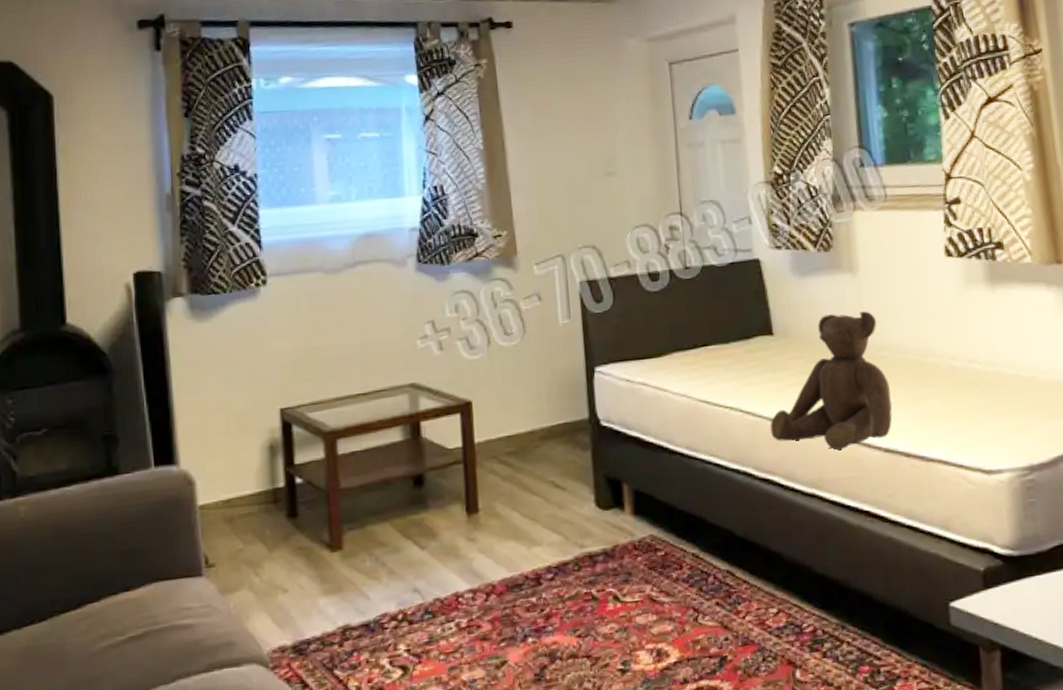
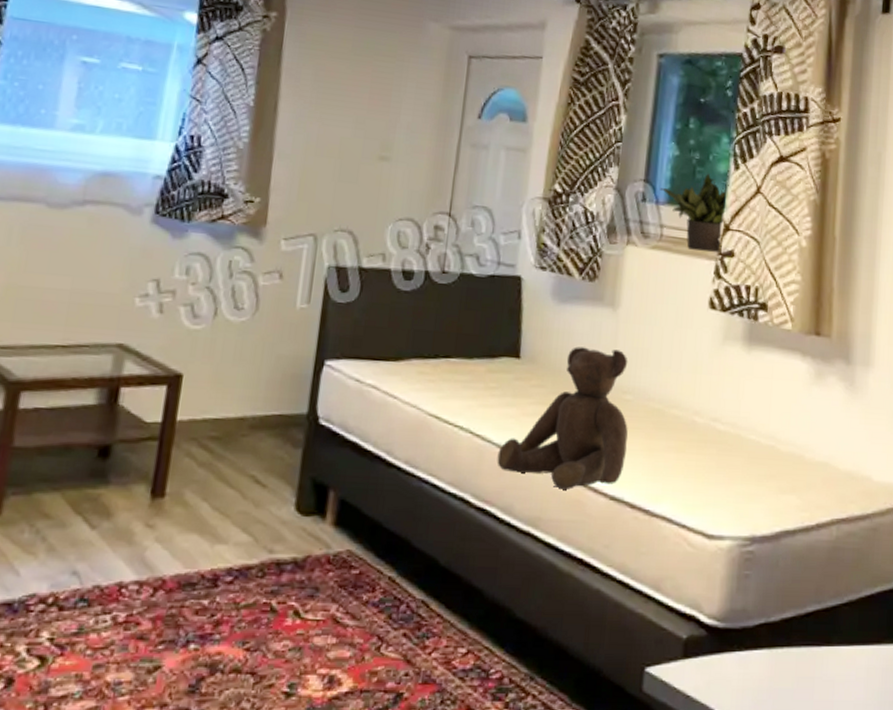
potted plant: none [875,128,948,205] -> present [660,173,729,253]

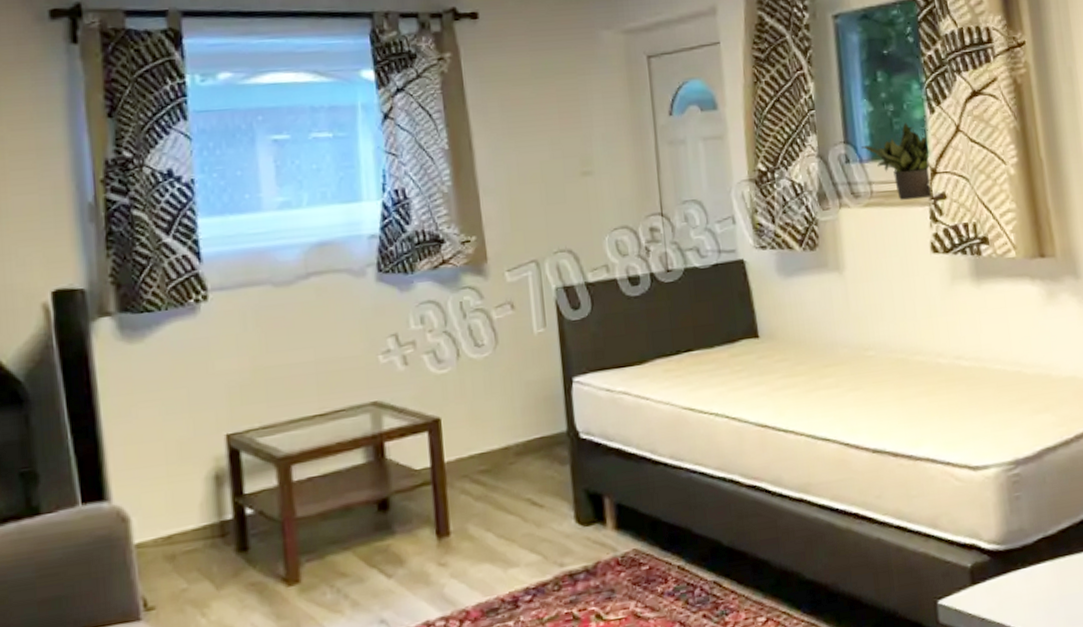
teddy bear: present [497,346,629,490] -> none [756,310,880,453]

